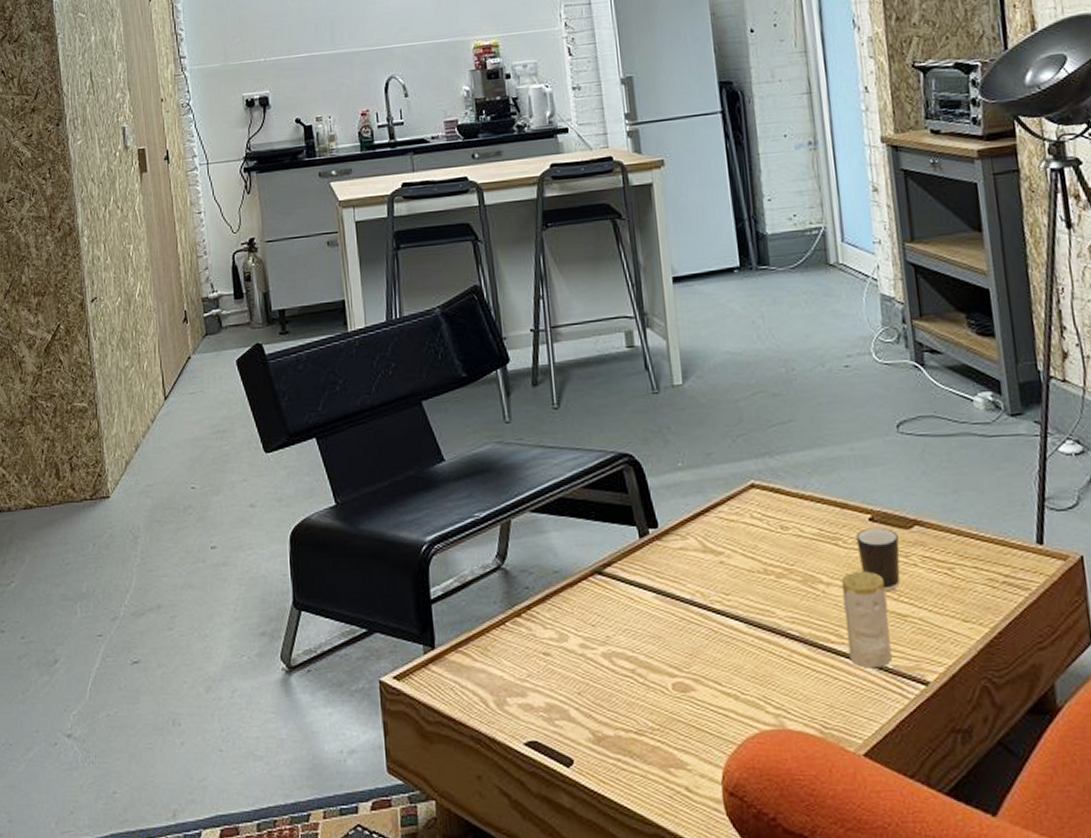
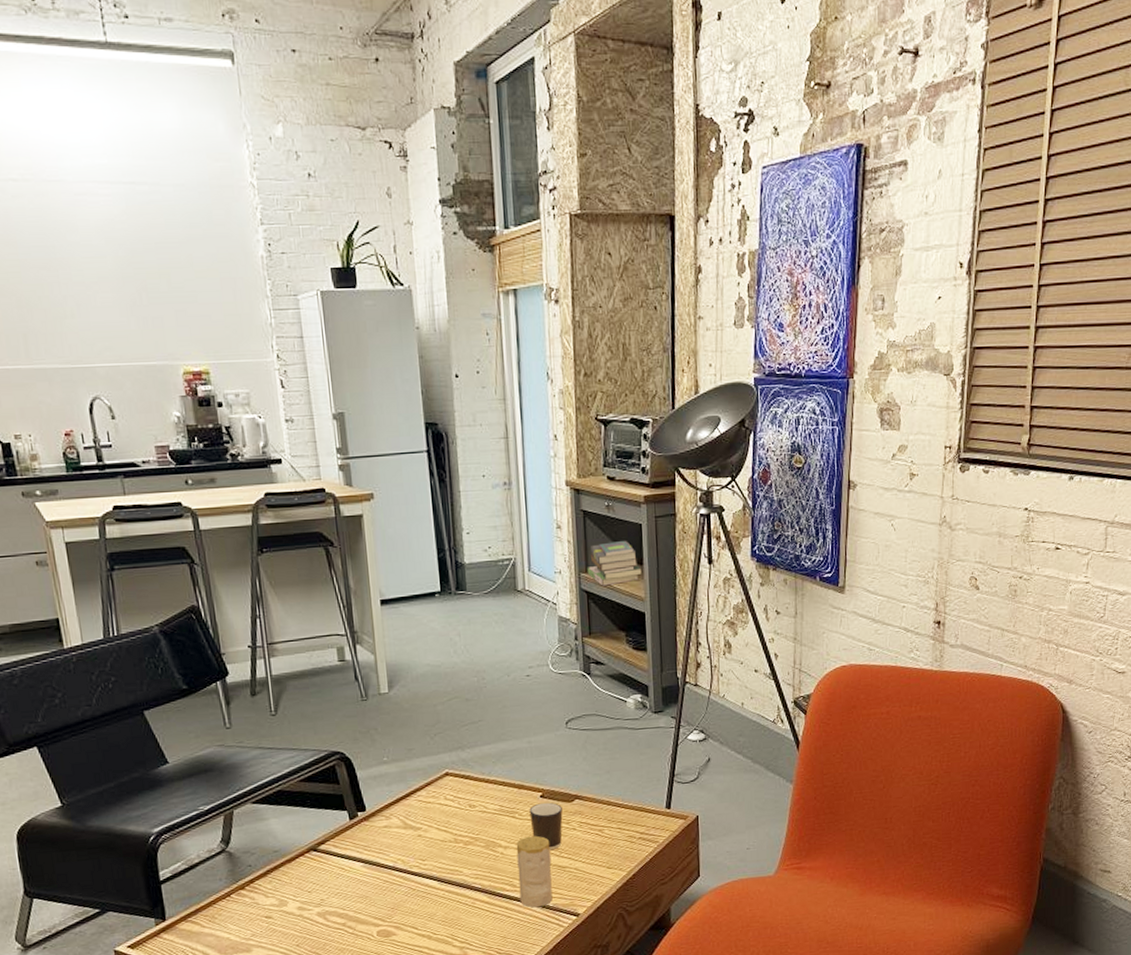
books: none [912,202,981,258] -> present [587,540,642,586]

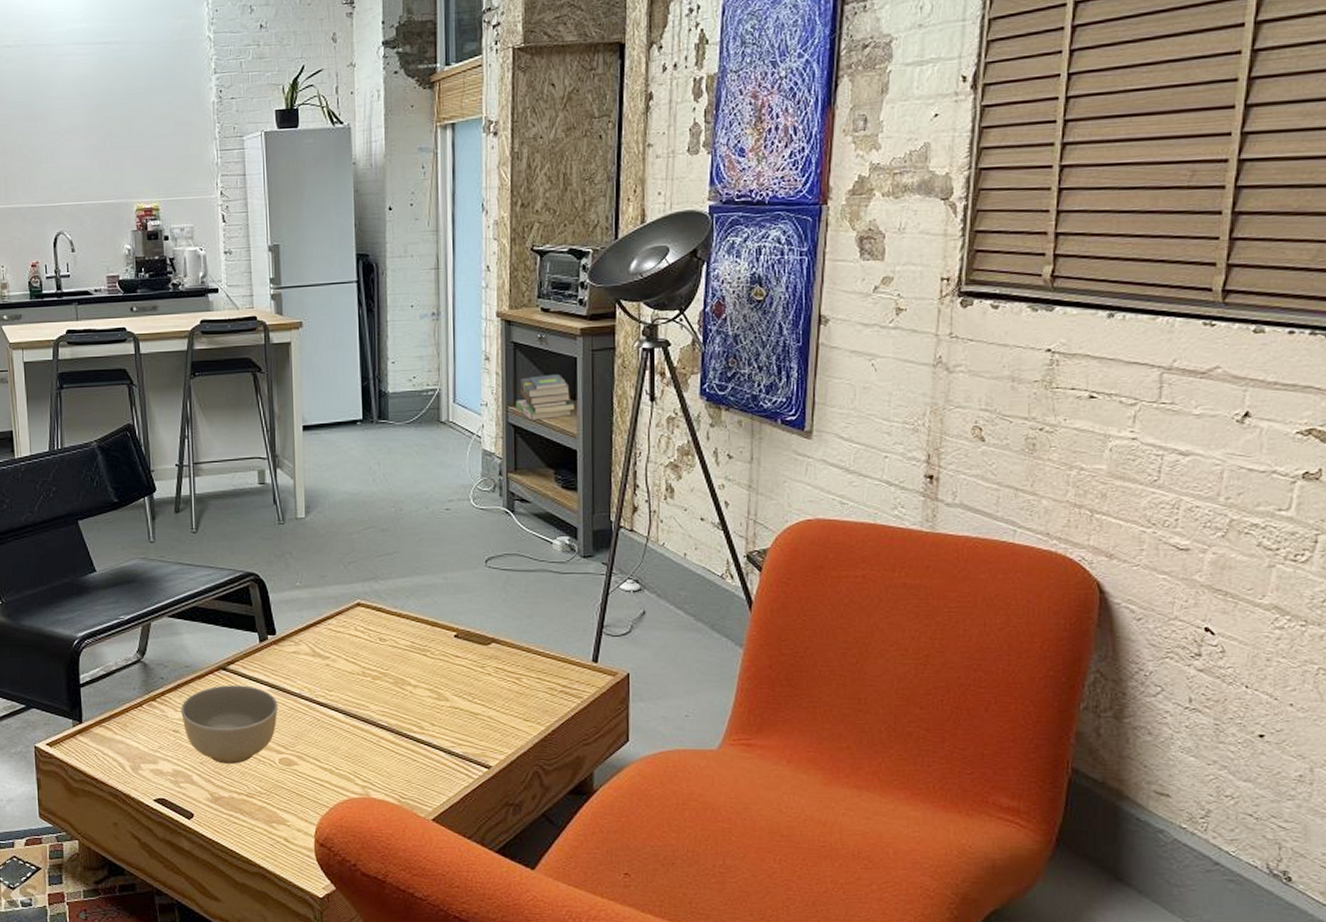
bowl: none [272,864,373,943] -> present [181,685,278,764]
candle: present [516,835,553,908] -> none [426,677,463,754]
mug: present [529,802,563,851] -> none [442,643,478,695]

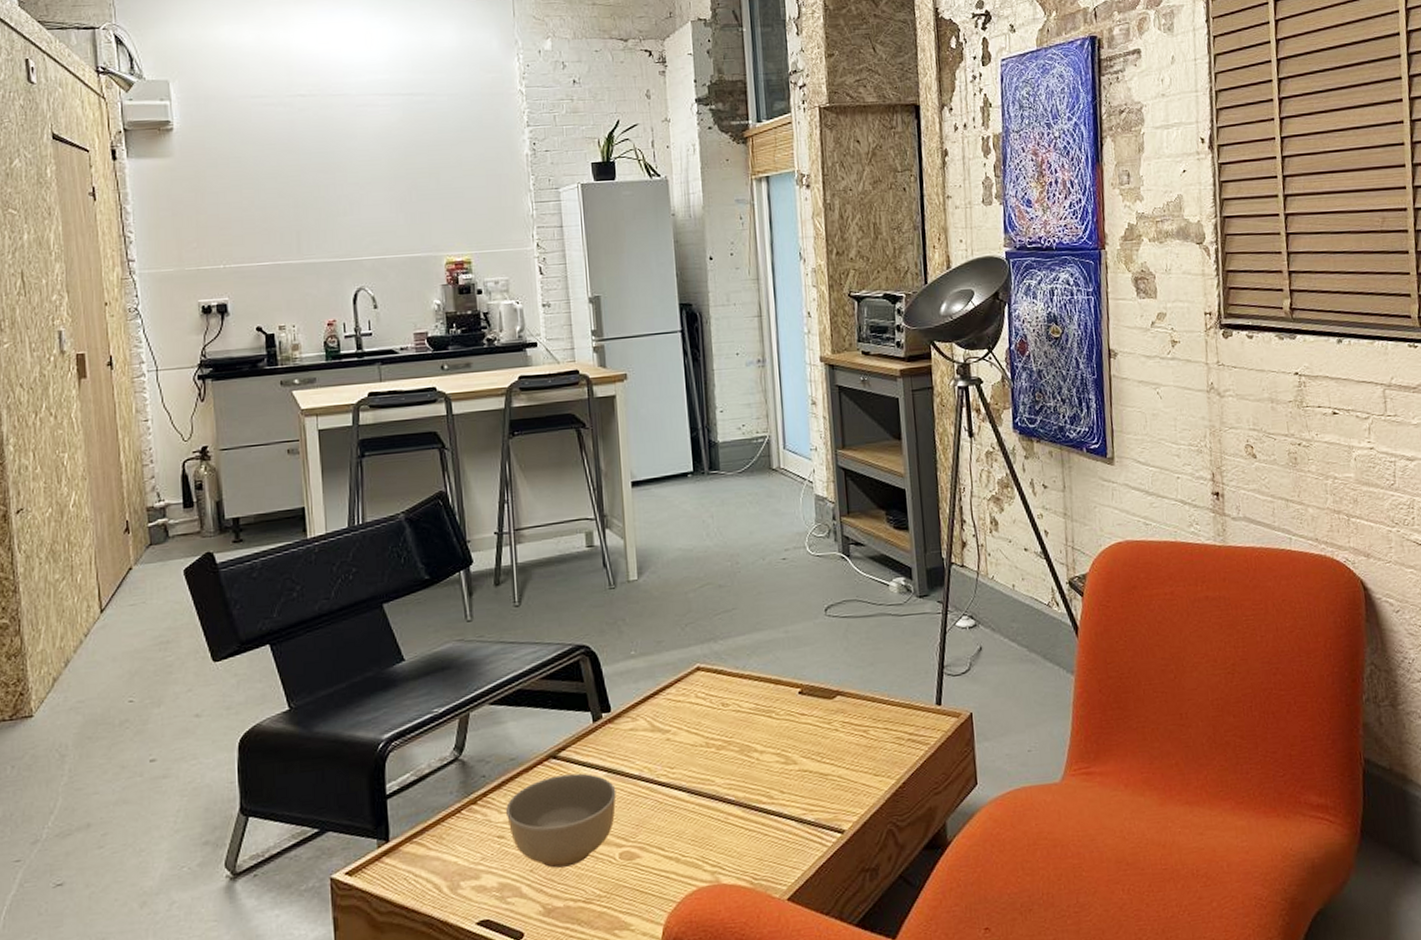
books: present [515,373,575,421] -> none [843,414,900,463]

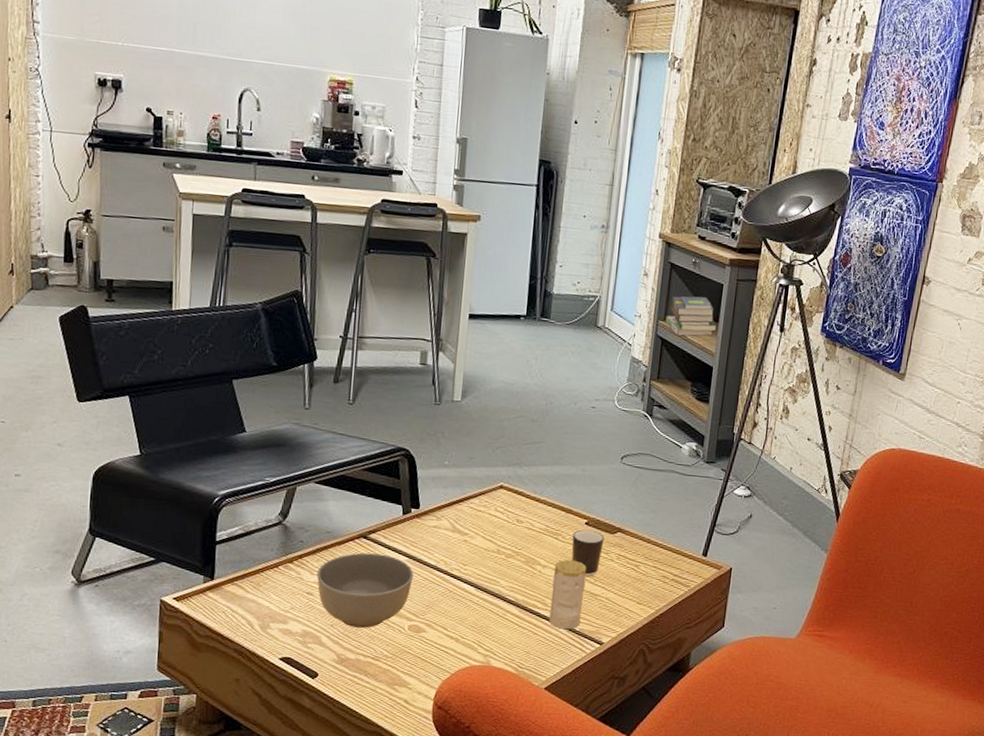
candle: none [773,738,814,824] -> present [549,559,587,630]
mug: none [787,699,824,756] -> present [571,529,604,577]
books: none [843,414,900,463] -> present [665,296,716,336]

